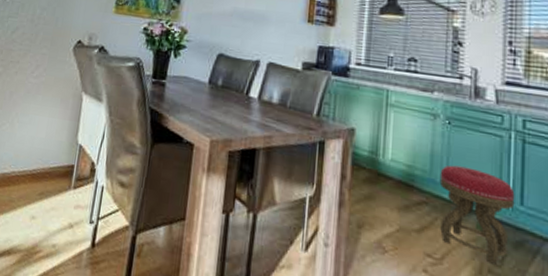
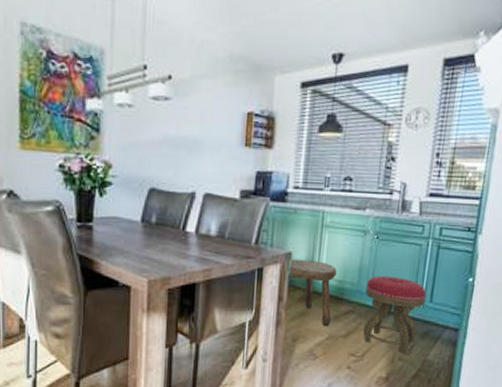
stool: none [352,135,405,217] -> present [288,259,337,327]

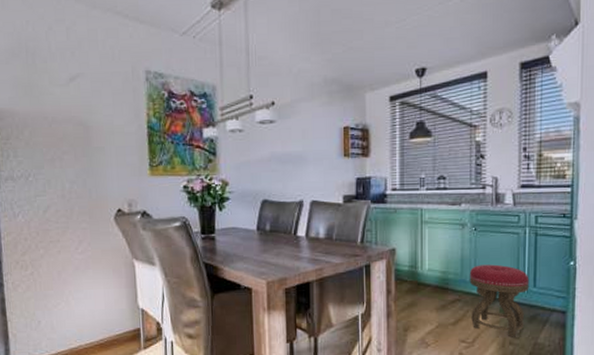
stool: present [288,259,337,327] -> none [393,254,439,316]

